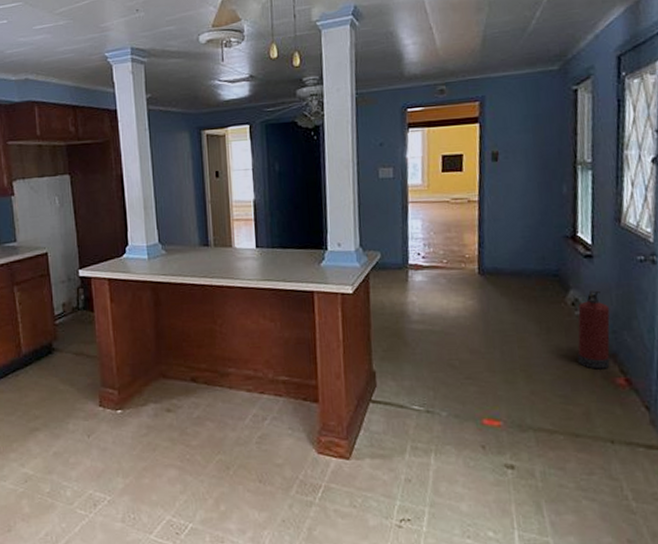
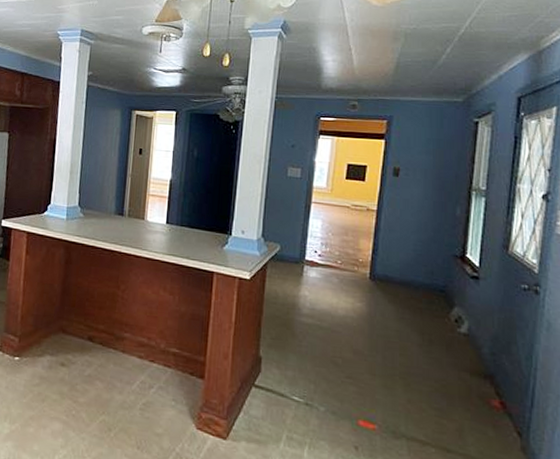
fire extinguisher: present [577,290,610,370] -> none [455,310,491,389]

